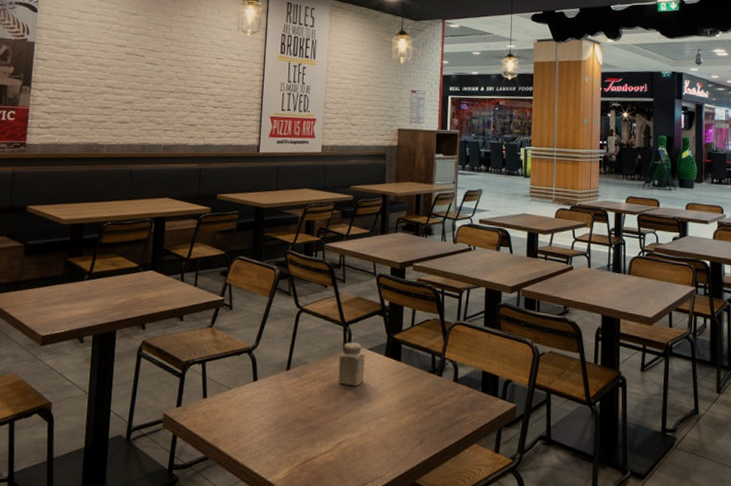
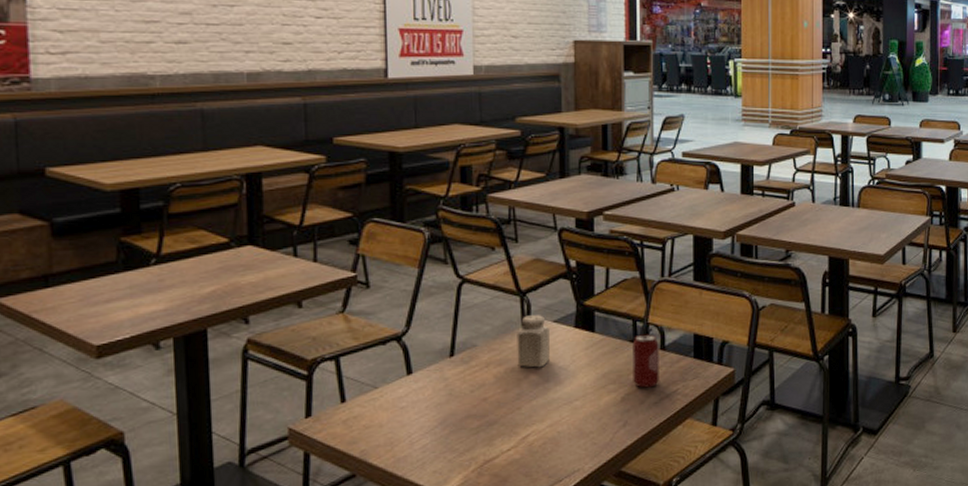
beverage can: none [429,367,453,413] -> present [633,334,659,388]

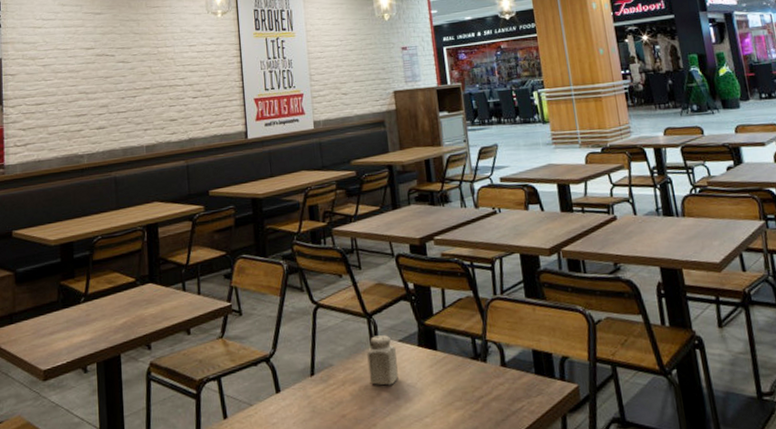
beverage can: present [633,334,659,388] -> none [473,351,504,405]

